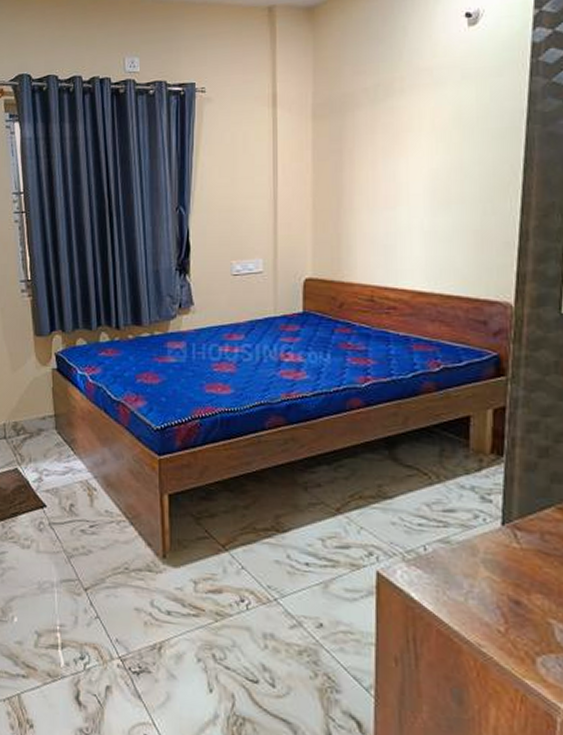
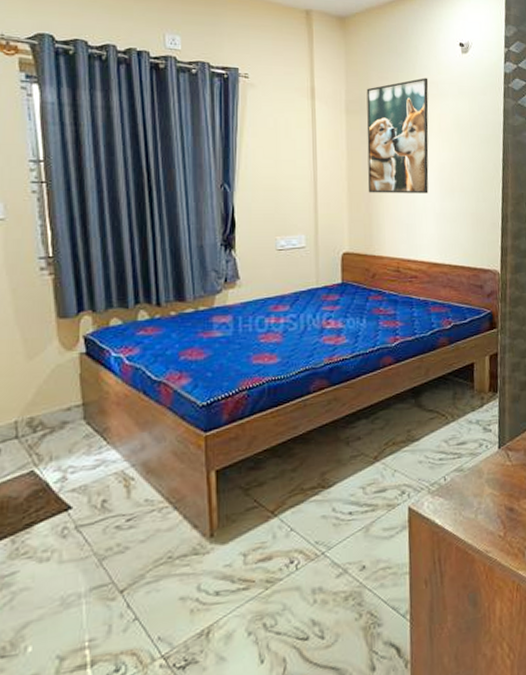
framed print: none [337,64,420,210] -> present [366,77,429,194]

